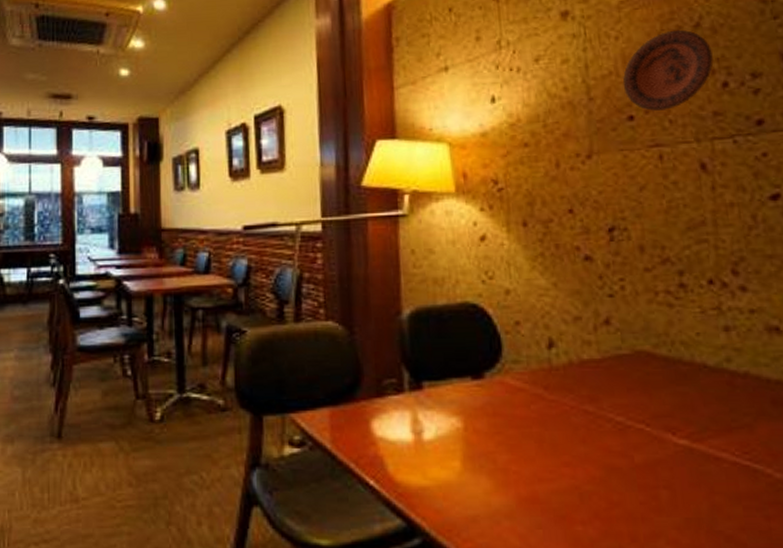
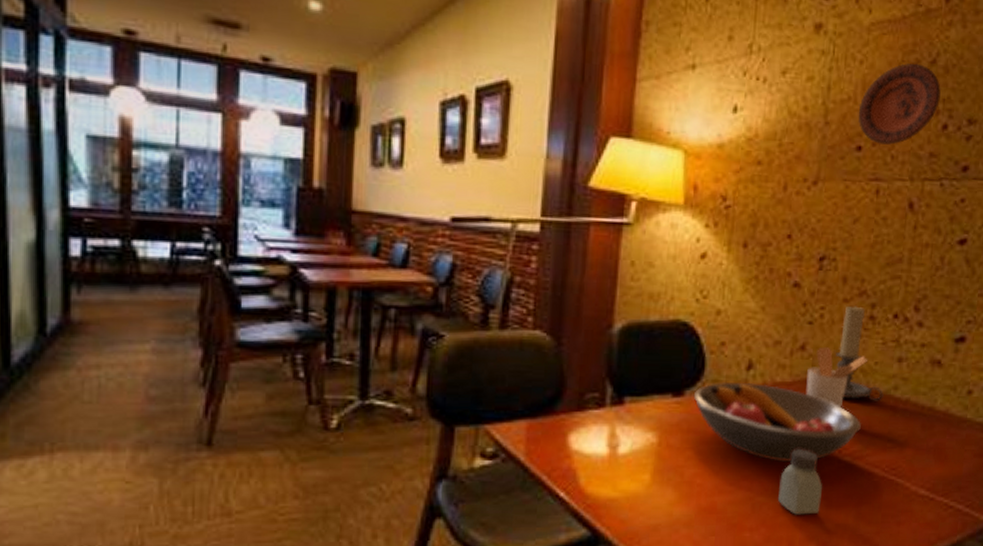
fruit bowl: none [493,361,694,447] -> present [693,381,861,463]
saltshaker: none [607,432,663,506] -> present [778,449,823,515]
utensil holder: none [617,319,687,384] -> present [806,346,867,407]
candle holder: none [647,274,715,376] -> present [836,305,884,401]

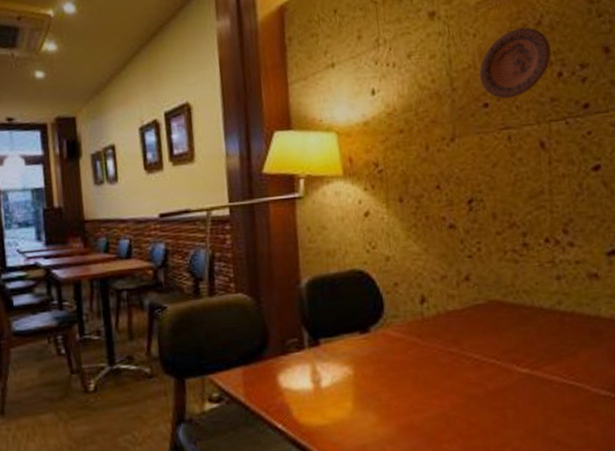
fruit bowl: present [693,381,861,463] -> none [377,313,534,380]
saltshaker: present [778,449,823,515] -> none [467,366,509,425]
utensil holder: present [806,346,867,407] -> none [475,274,528,326]
candle holder: present [836,305,884,401] -> none [498,237,549,318]

